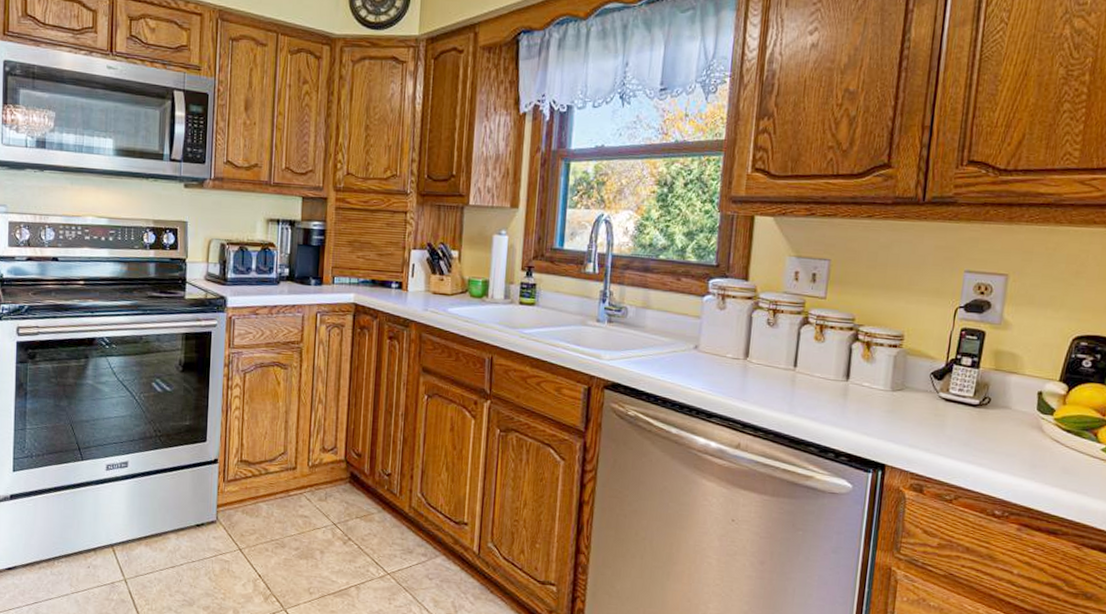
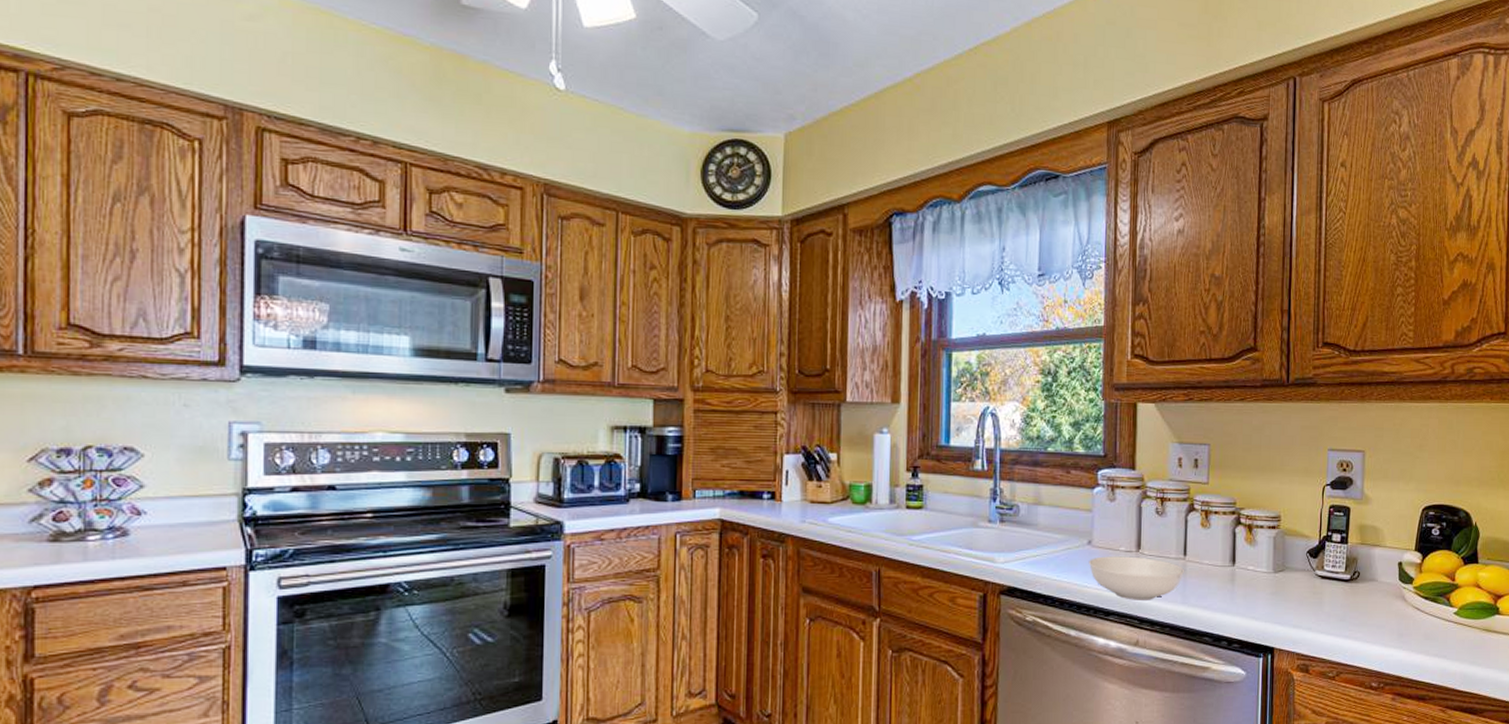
bowl: none [693,361,794,408] -> present [1088,556,1185,602]

